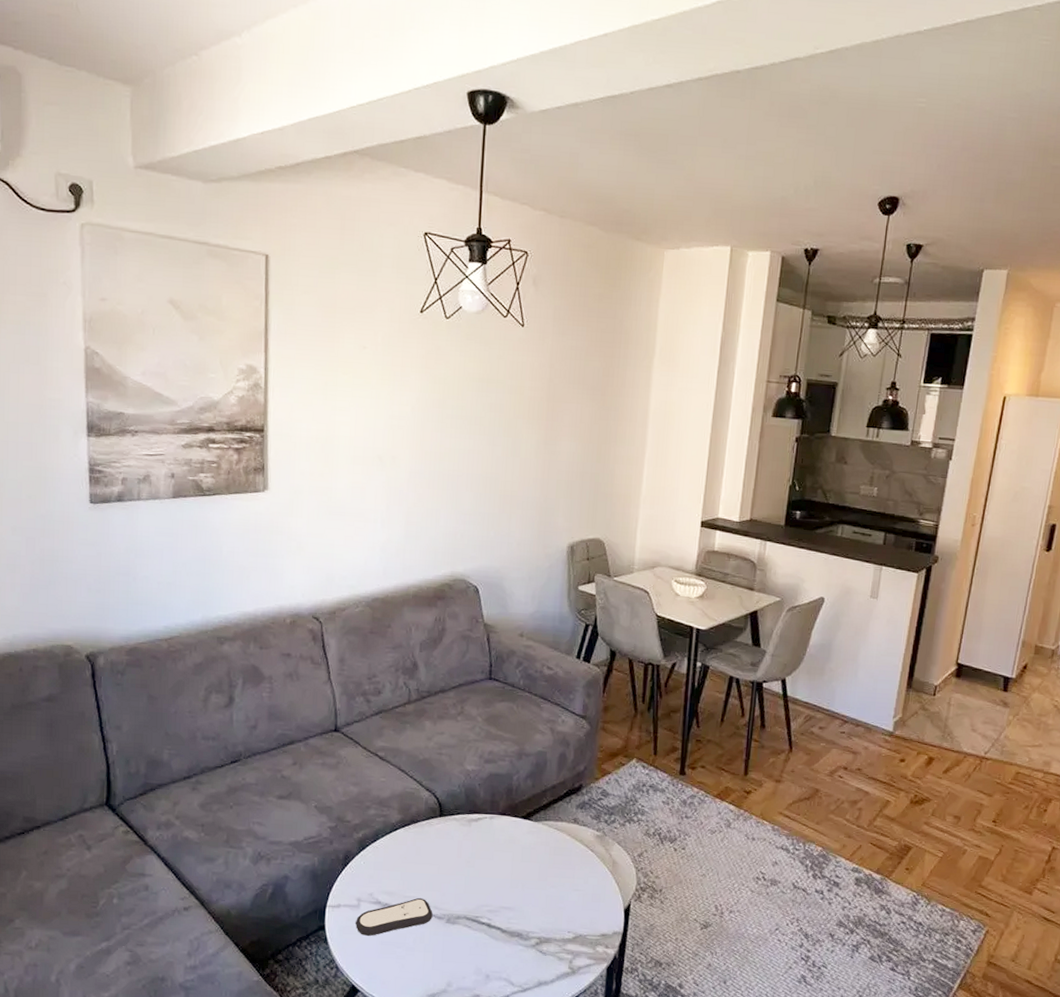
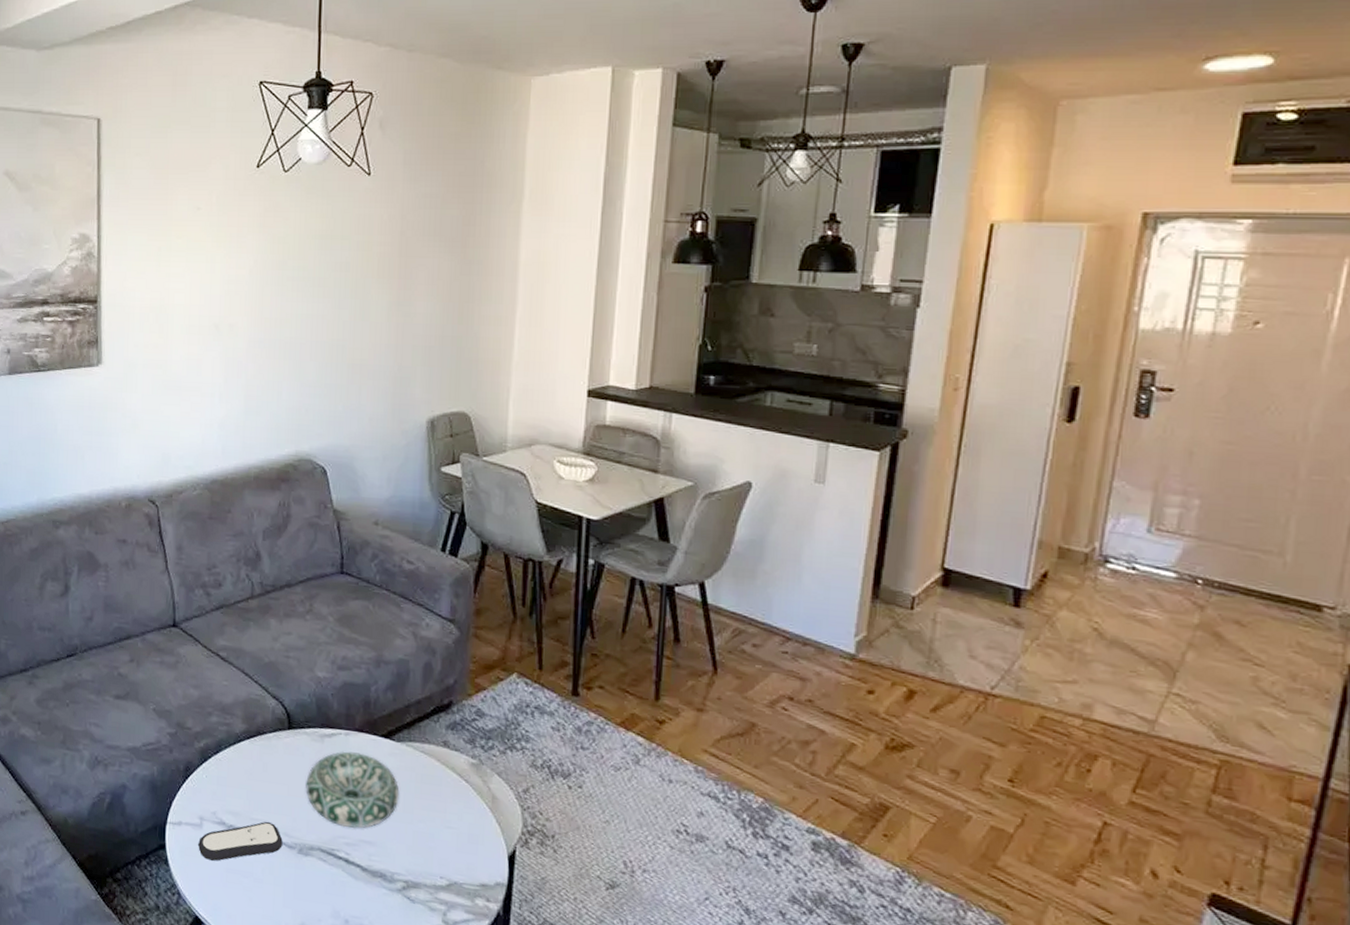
decorative bowl: none [454,832,536,898] -> present [305,751,400,829]

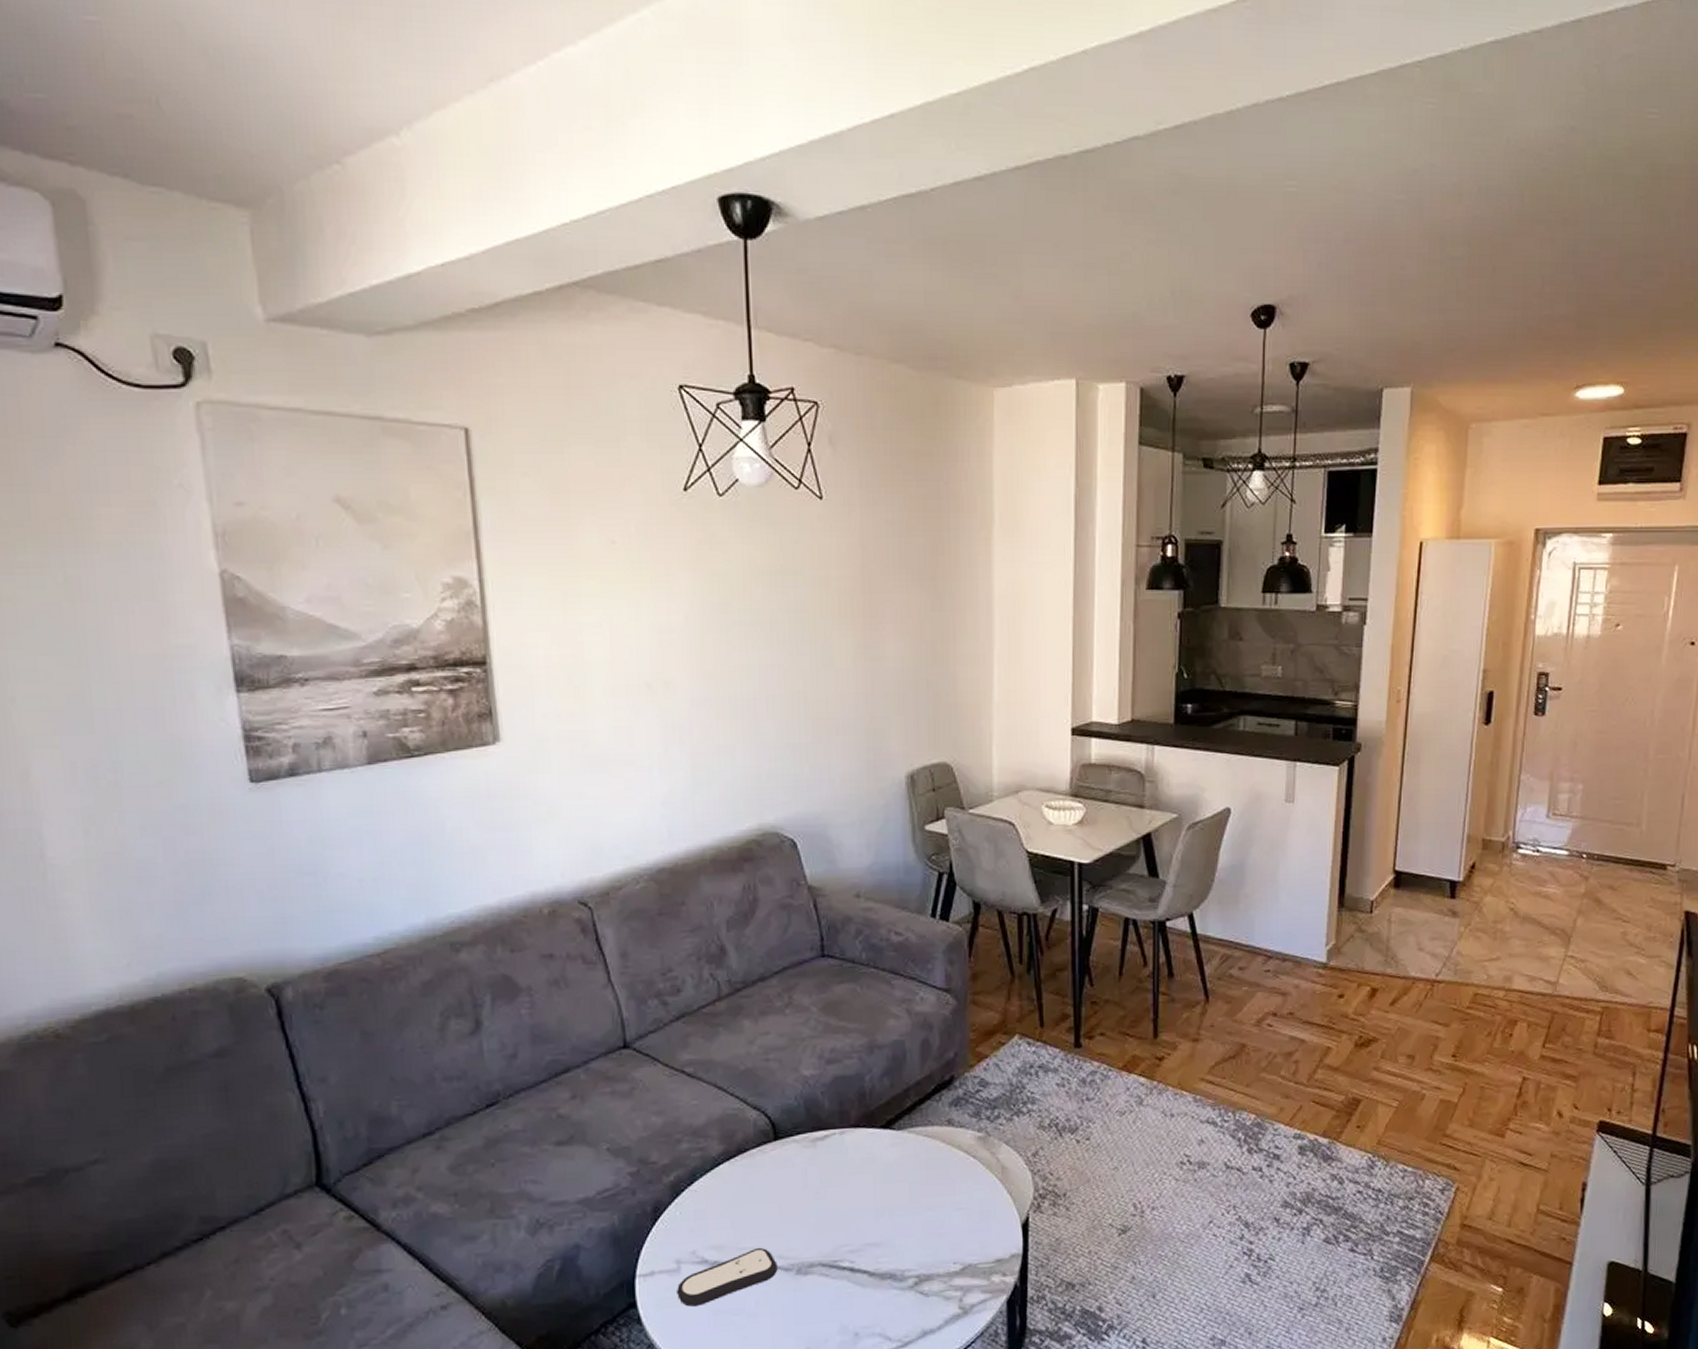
decorative bowl: present [305,751,400,829] -> none [799,1150,904,1235]

